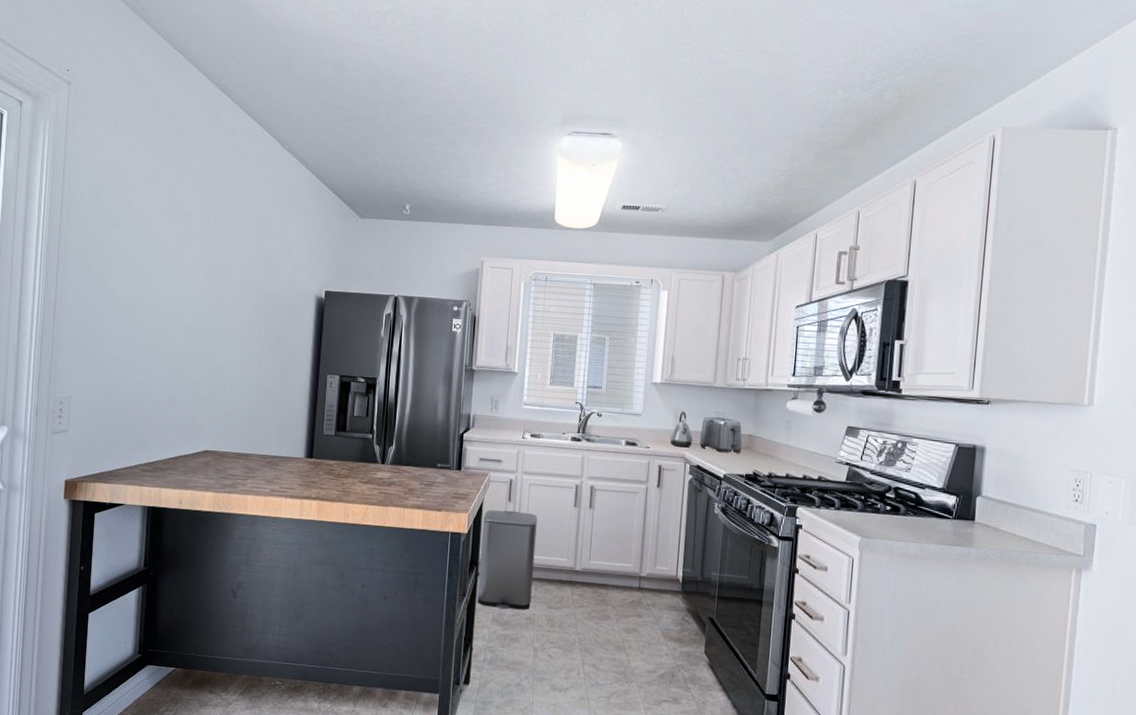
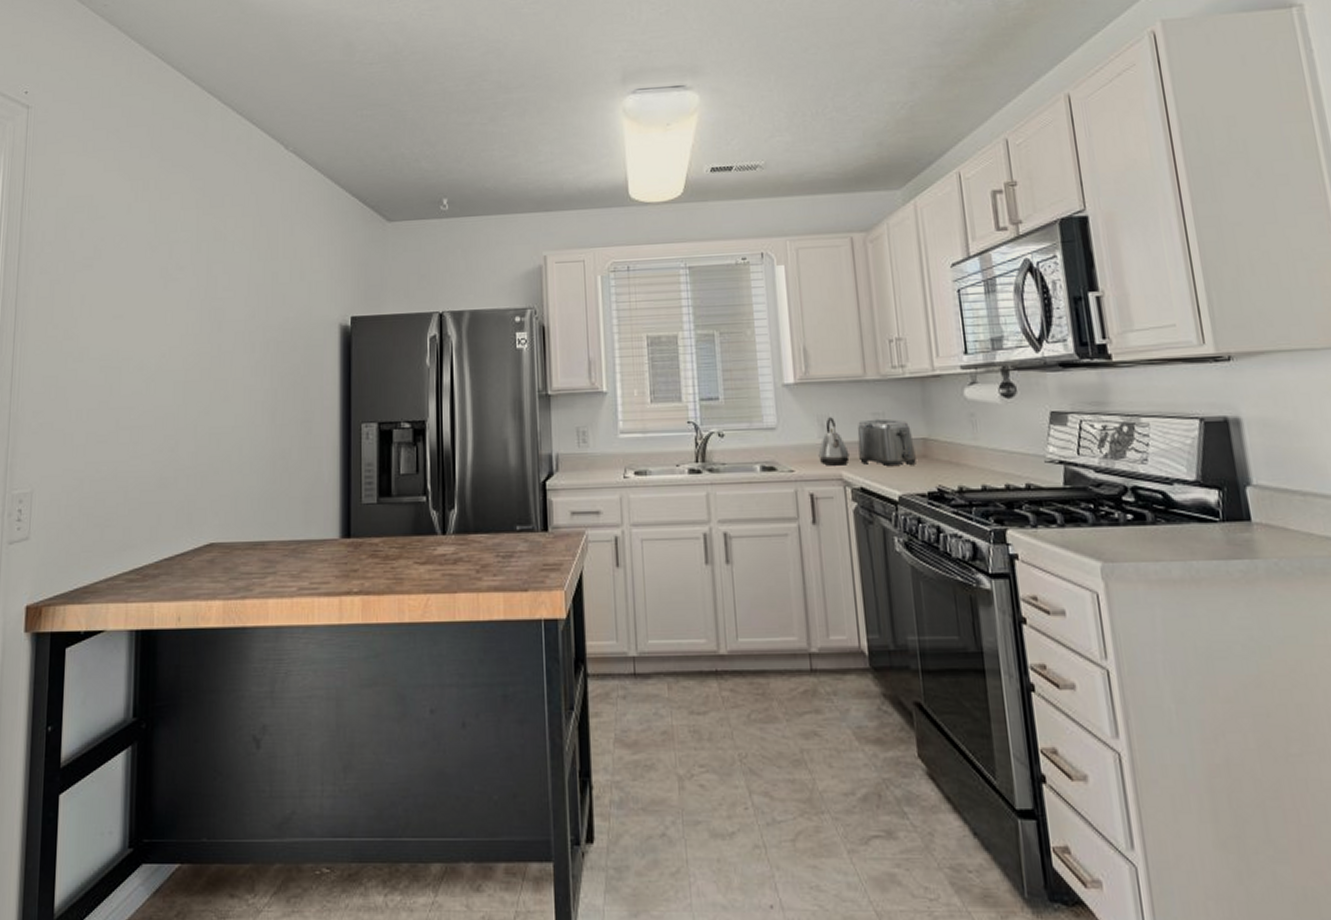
pedal bin: present [477,510,538,610] -> none [585,579,665,723]

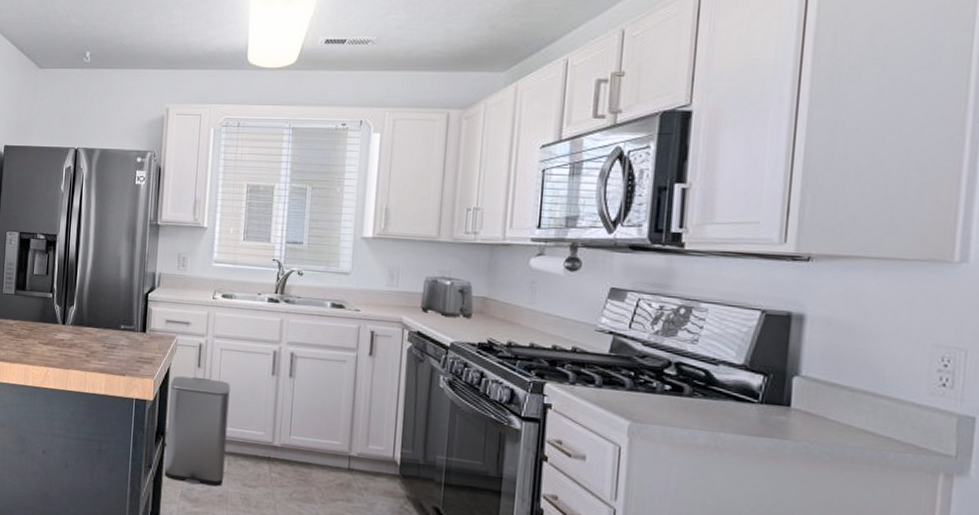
pedal bin: none [585,579,665,723] -> present [164,376,230,487]
kettle: present [818,417,850,466] -> none [383,270,412,311]

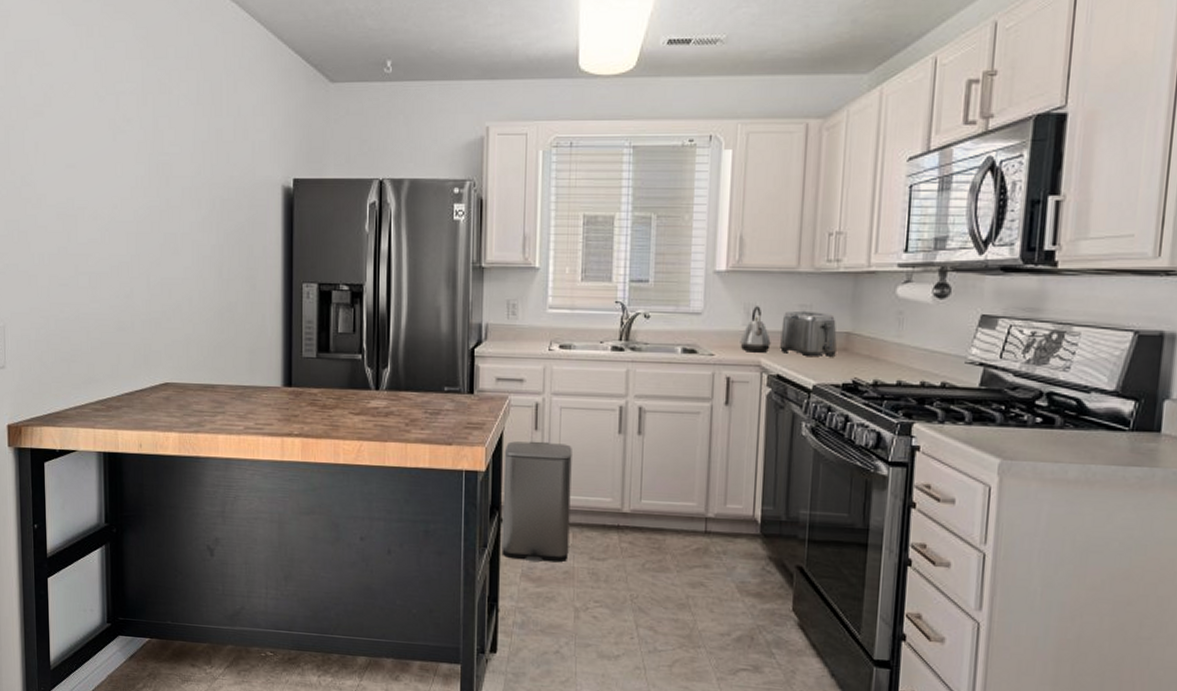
kettle: none [383,270,412,311] -> present [740,306,771,353]

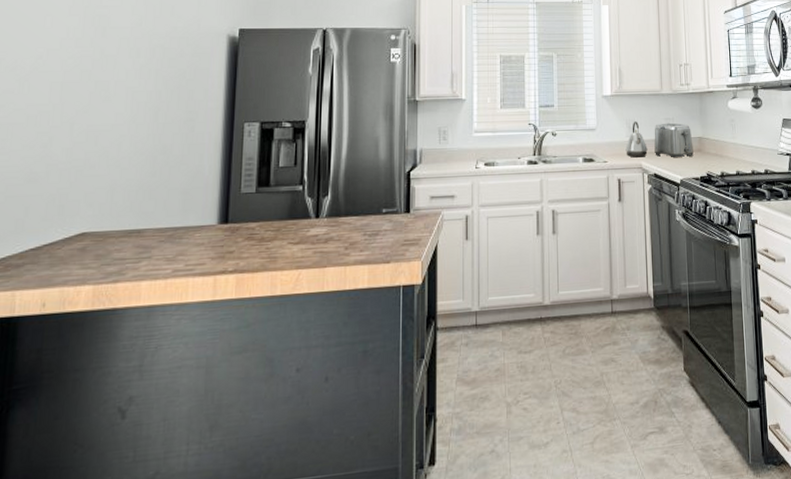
pedal bin: present [502,441,572,563] -> none [438,249,499,366]

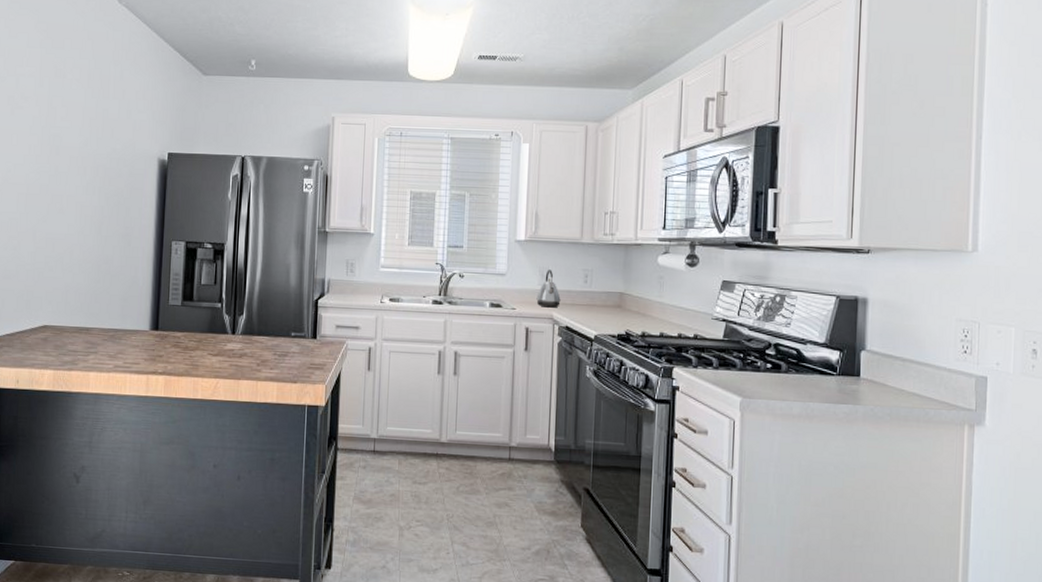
toaster: present [654,123,694,158] -> none [568,274,613,313]

